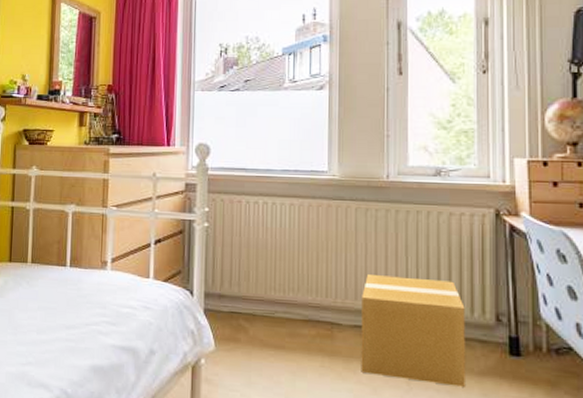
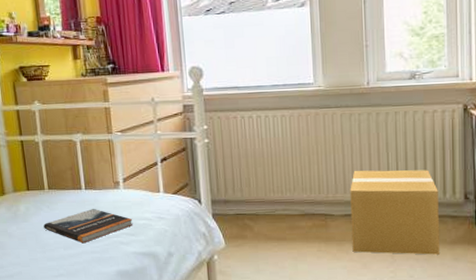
book: none [20,288,116,329] -> present [44,208,134,244]

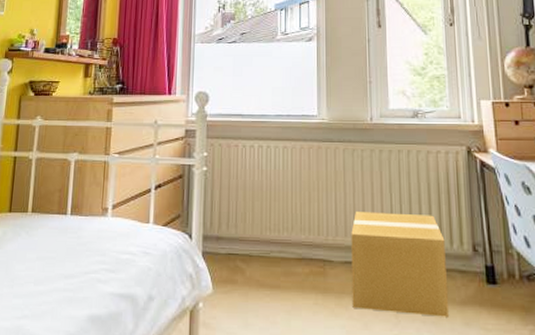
book: present [44,208,134,244] -> none [18,237,116,279]

